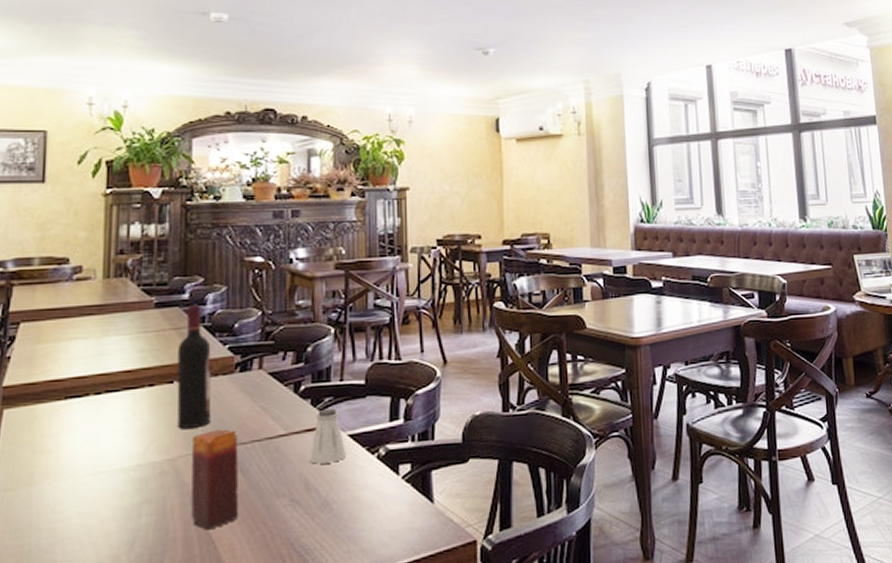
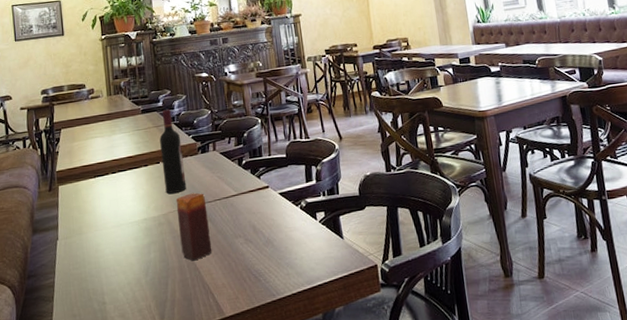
saltshaker: present [310,408,346,464] -> none [254,175,279,214]

